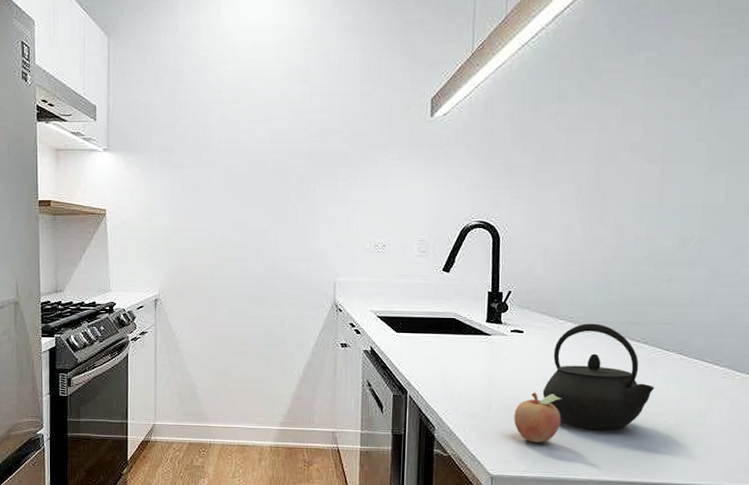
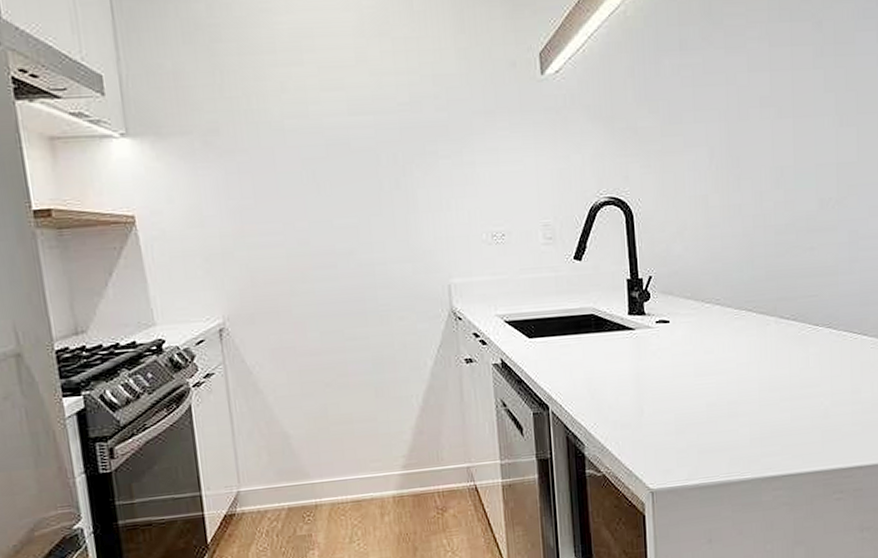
fruit: present [514,392,563,443] -> none [669,388,719,446]
kettle: present [542,323,655,430] -> none [696,303,808,422]

